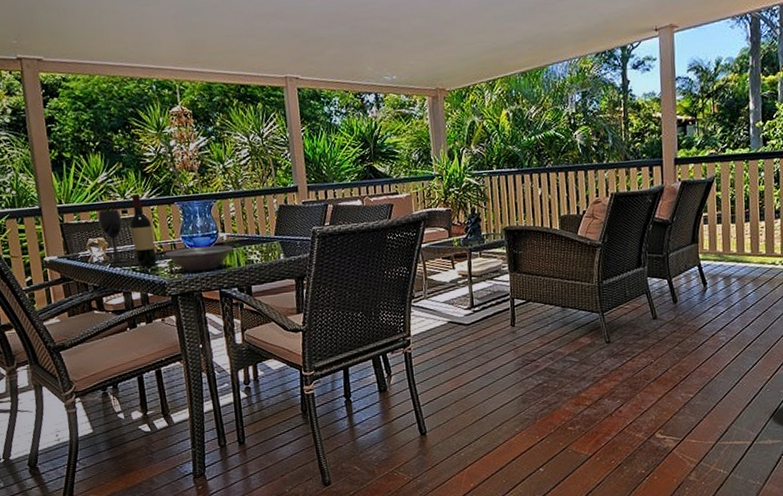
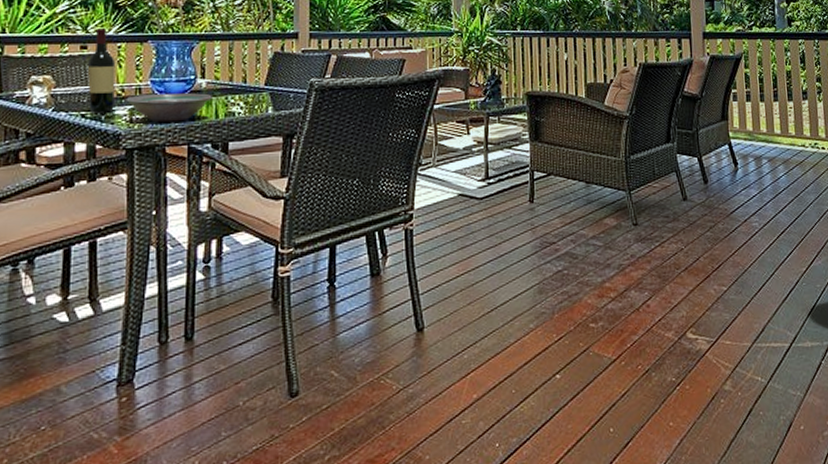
wine glass: present [97,209,128,264] -> none [48,43,79,107]

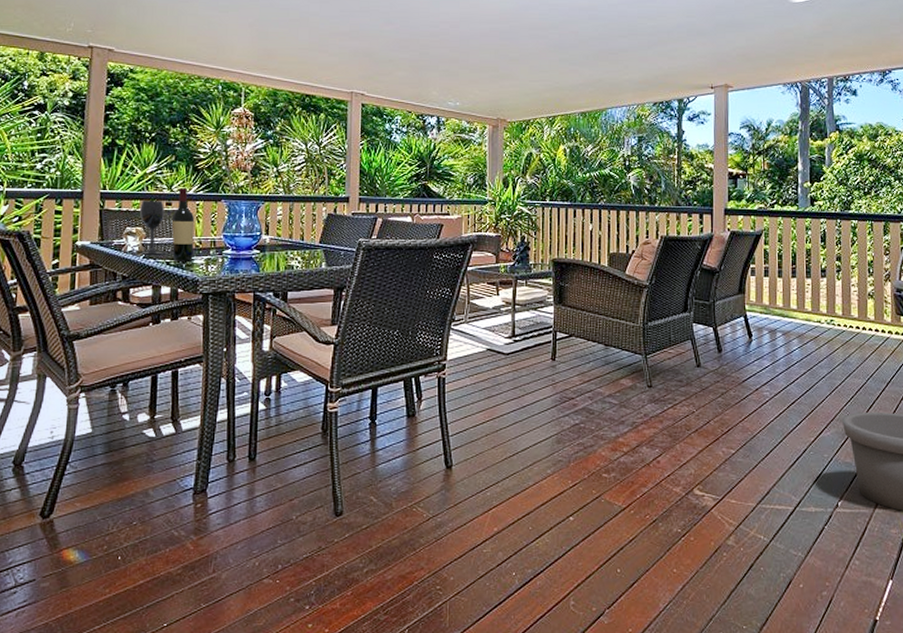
wine glass: none [48,43,79,107] -> present [140,199,165,255]
bowl: present [126,92,212,123] -> none [203,246,275,272]

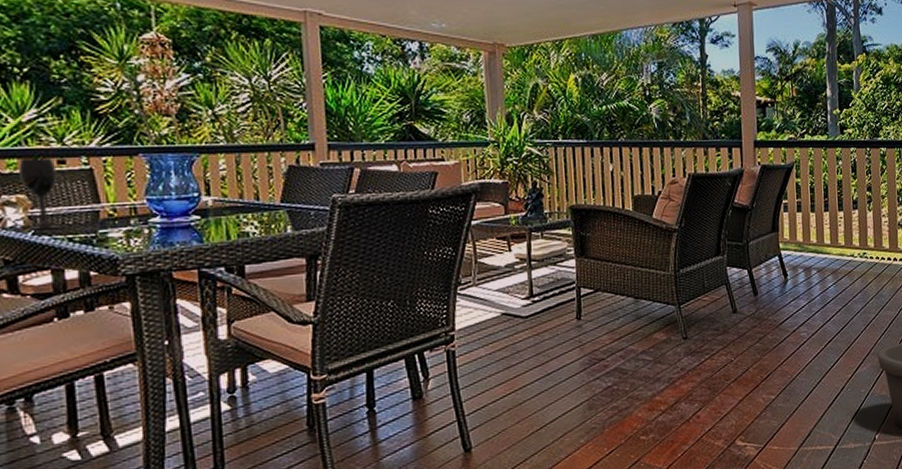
wine bottle: present [172,188,195,261] -> none [69,140,107,237]

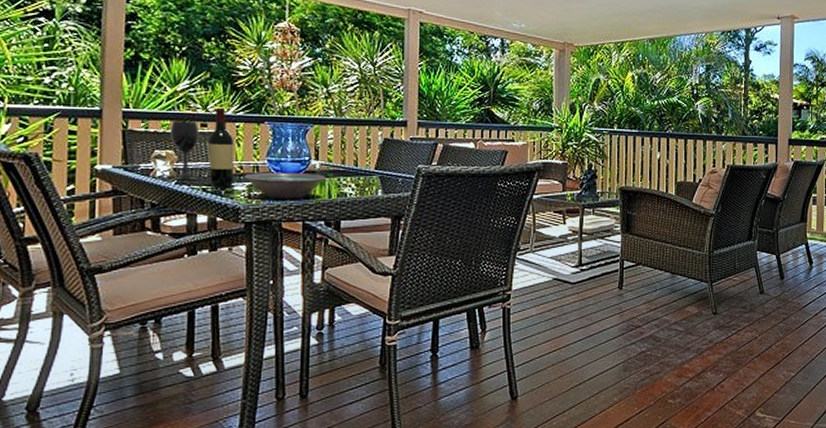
wine bottle: none [69,140,107,237] -> present [208,108,235,188]
bowl: none [119,211,221,246] -> present [244,172,326,200]

